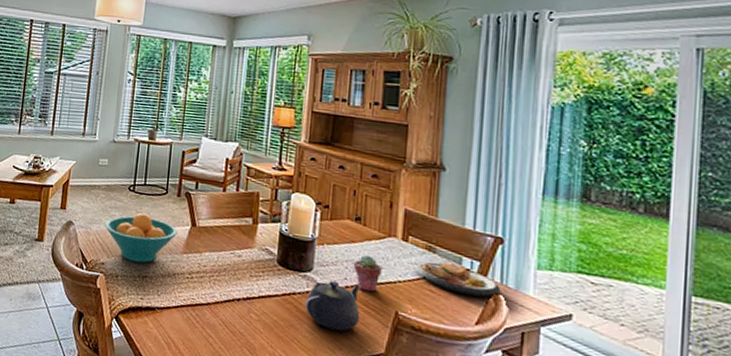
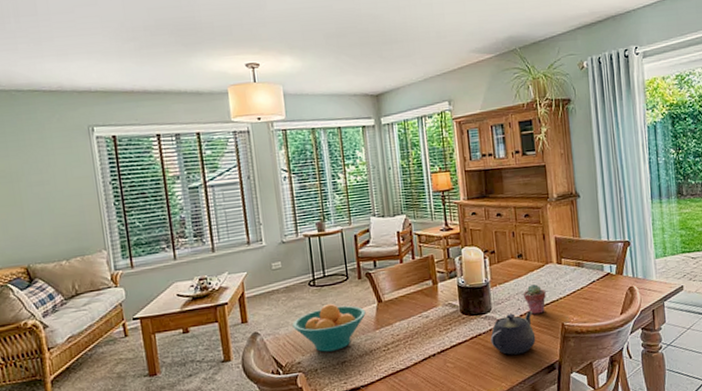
plate: present [415,262,501,297] -> none [571,271,634,294]

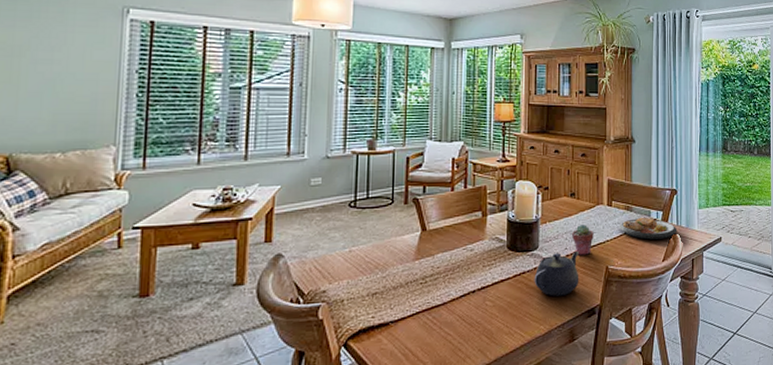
fruit bowl: present [292,303,366,352] -> none [323,227,407,281]
plate: none [571,271,634,294] -> present [618,217,677,240]

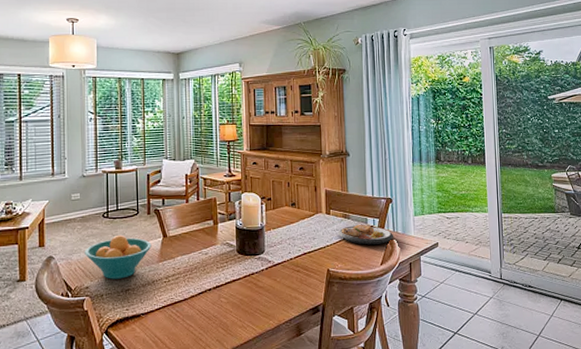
fruit bowl: none [323,227,407,281] -> present [85,234,152,279]
teapot: present [534,252,579,296] -> none [262,255,303,295]
potted succulent: present [571,223,594,256] -> none [294,230,315,259]

